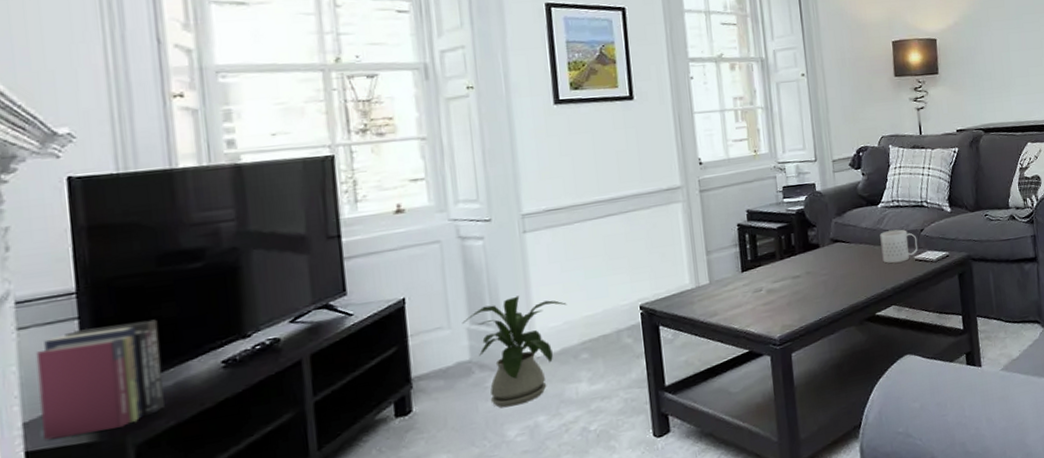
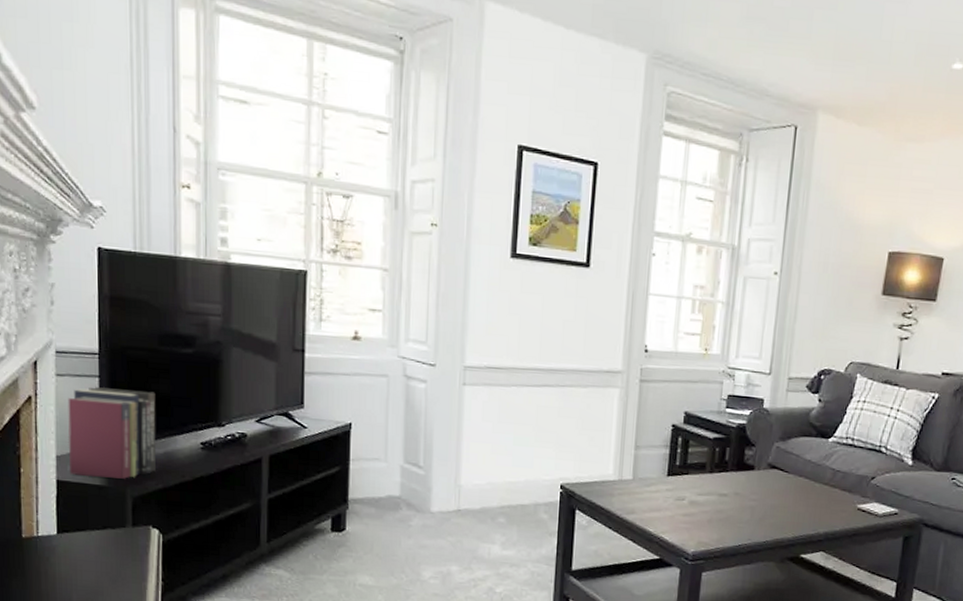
house plant: present [462,295,567,408] -> none [397,446,493,550]
mug: present [880,229,918,264] -> none [821,469,866,508]

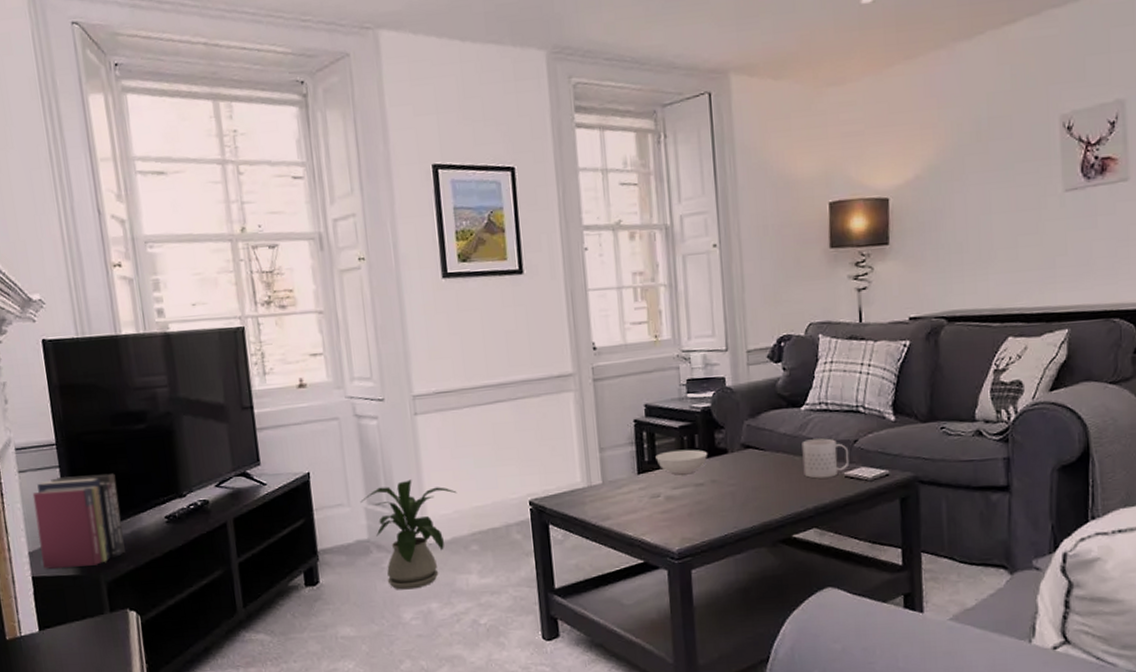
house plant: none [397,446,493,550] -> present [360,479,458,590]
bowl: none [686,459,736,484] -> present [656,449,708,475]
mug: none [821,469,866,508] -> present [802,438,850,479]

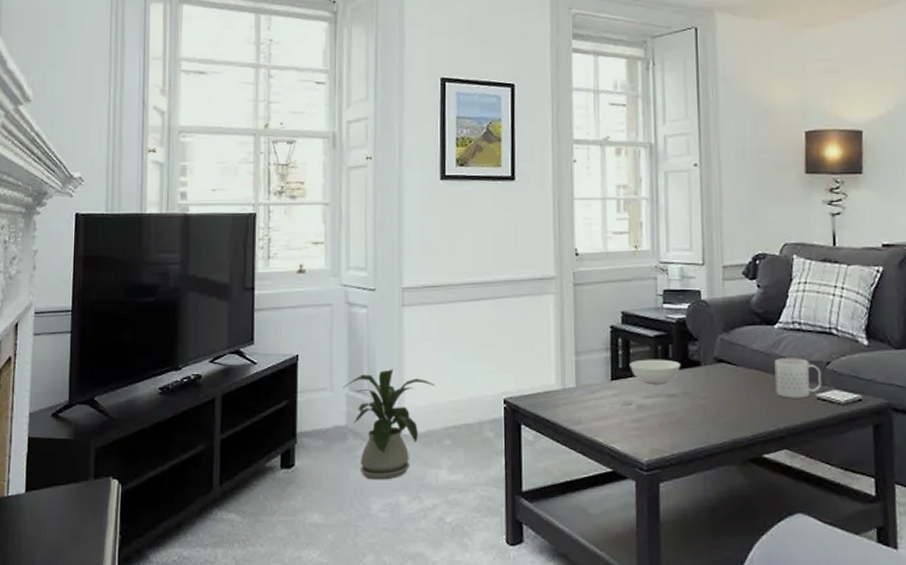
books: present [32,473,125,569] -> none [41,342,120,431]

